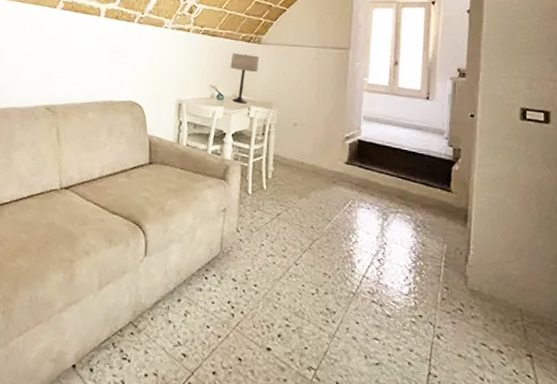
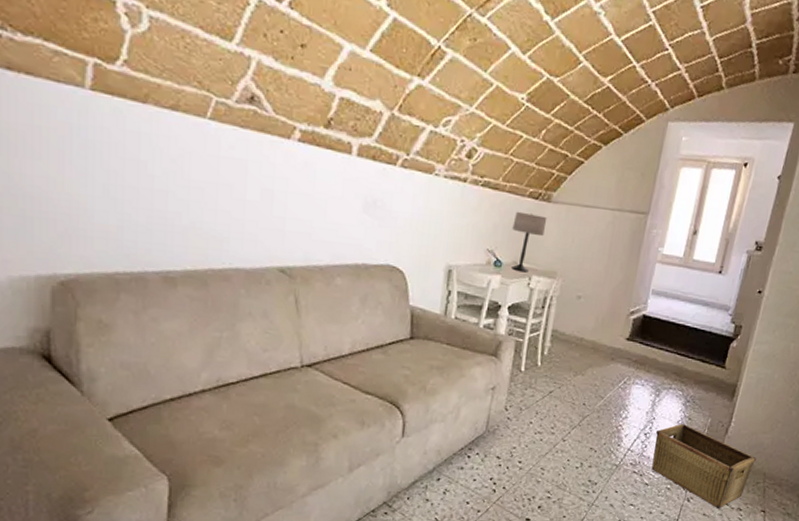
hamper: none [390,249,508,349] -> present [651,423,757,508]

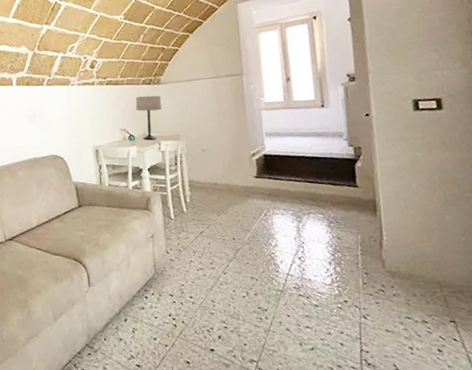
hamper: present [651,423,757,508] -> none [310,243,424,323]

